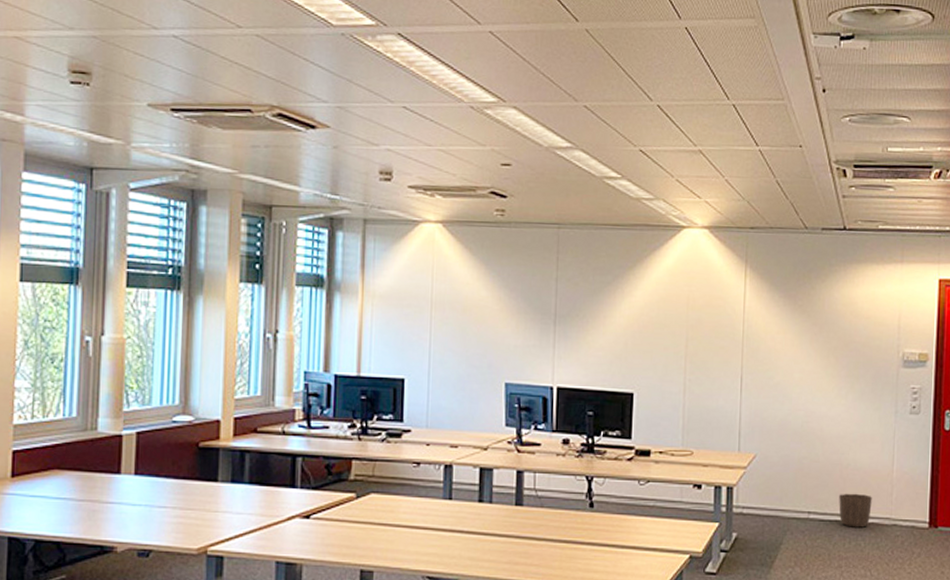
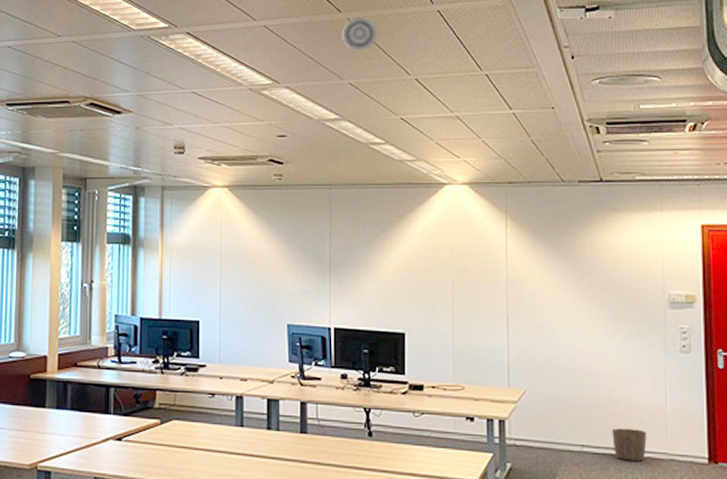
smoke detector: none [578,29,618,69] -> present [342,18,377,51]

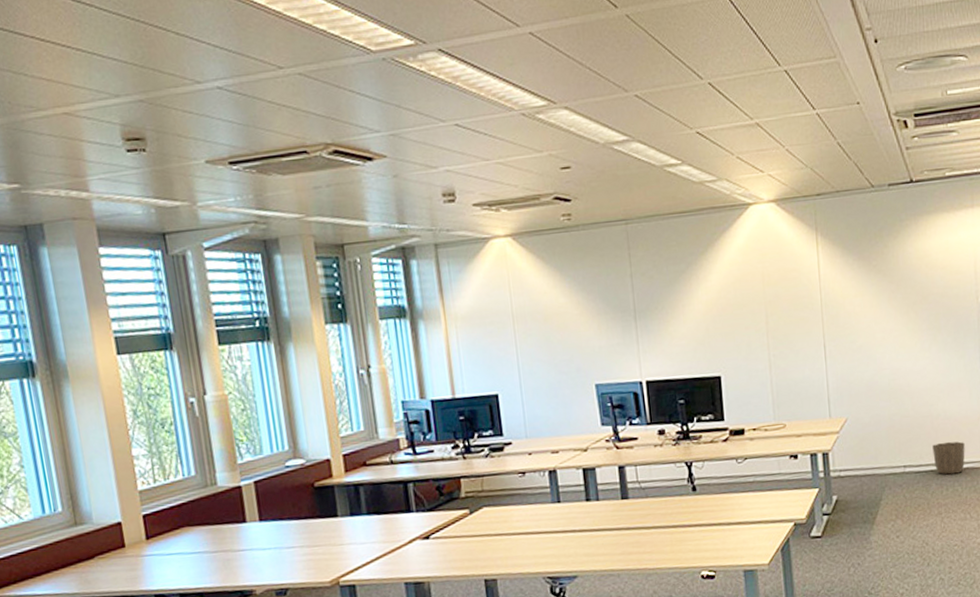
smoke detector: present [342,18,377,51] -> none [621,12,662,55]

